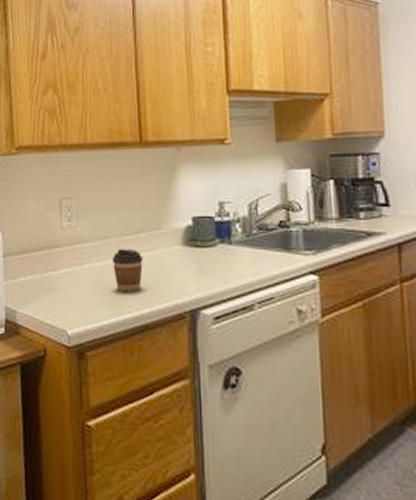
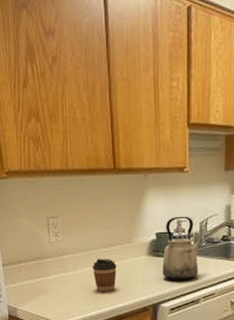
kettle: none [201,196,252,279] -> present [162,216,202,280]

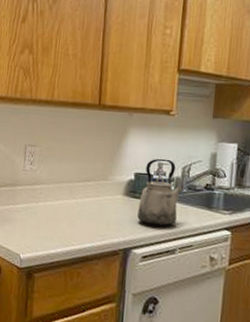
coffee cup: present [92,259,117,291] -> none [63,193,90,229]

